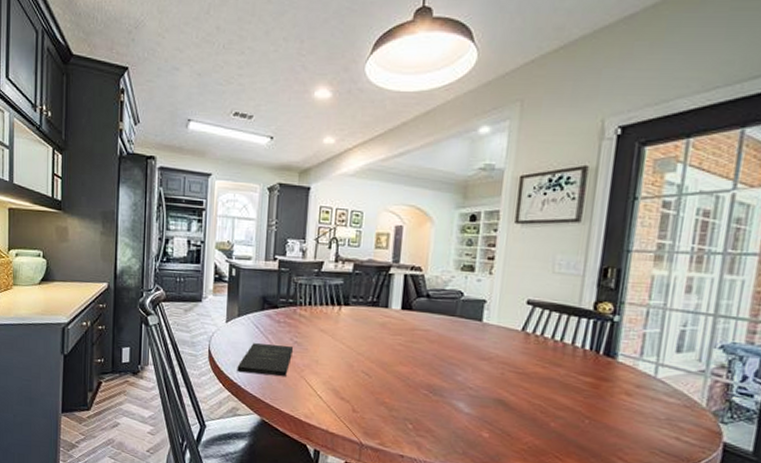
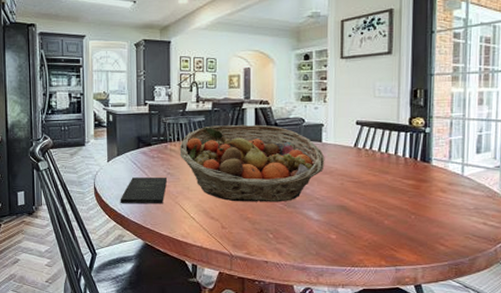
fruit basket: none [310,291,485,388] -> present [179,124,325,202]

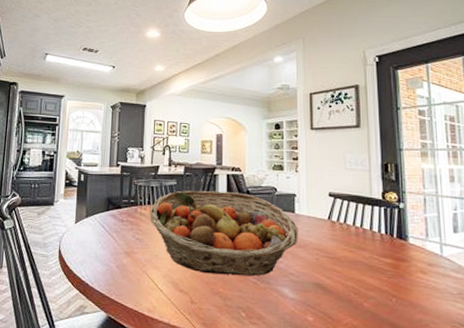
book: present [120,177,167,204] -> none [84,242,135,272]

